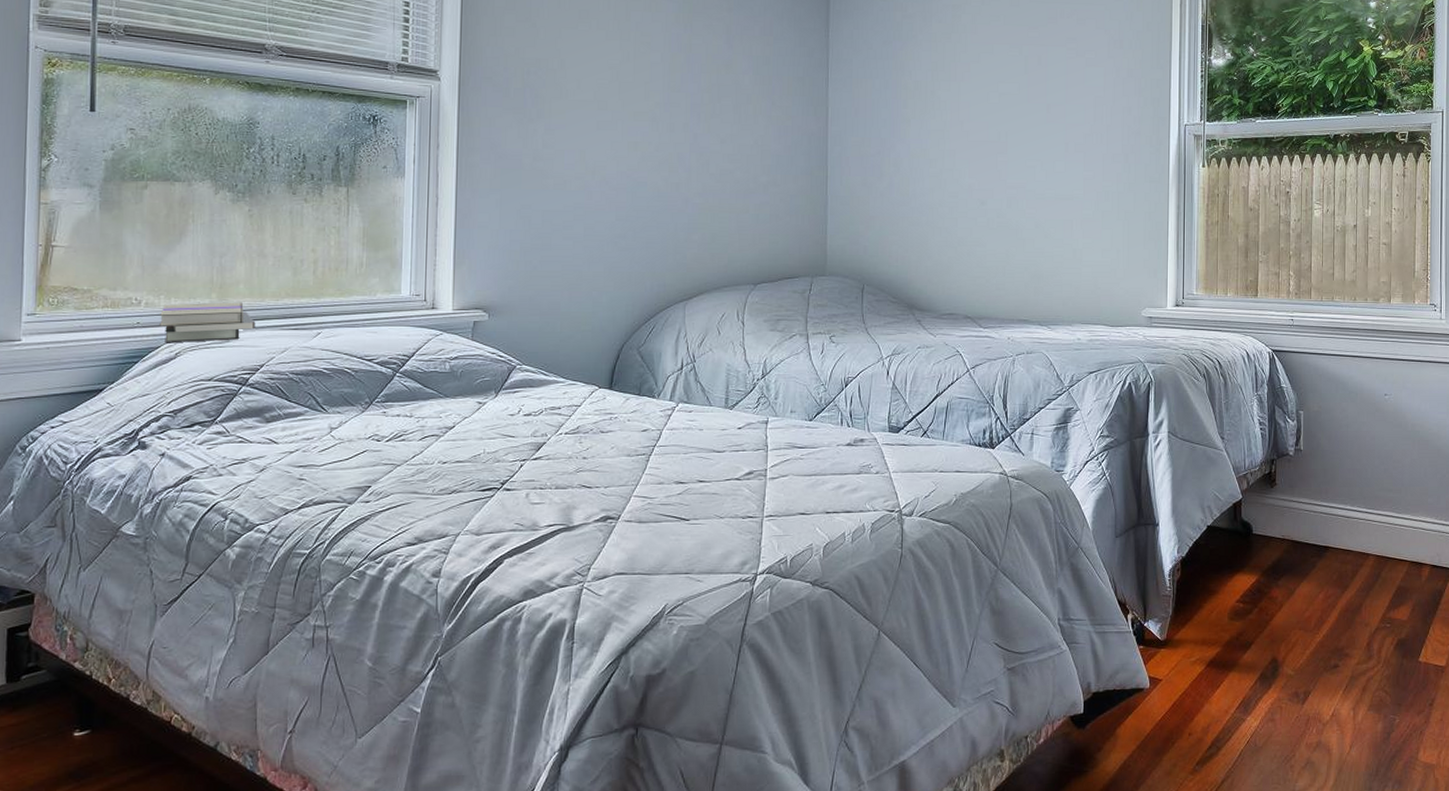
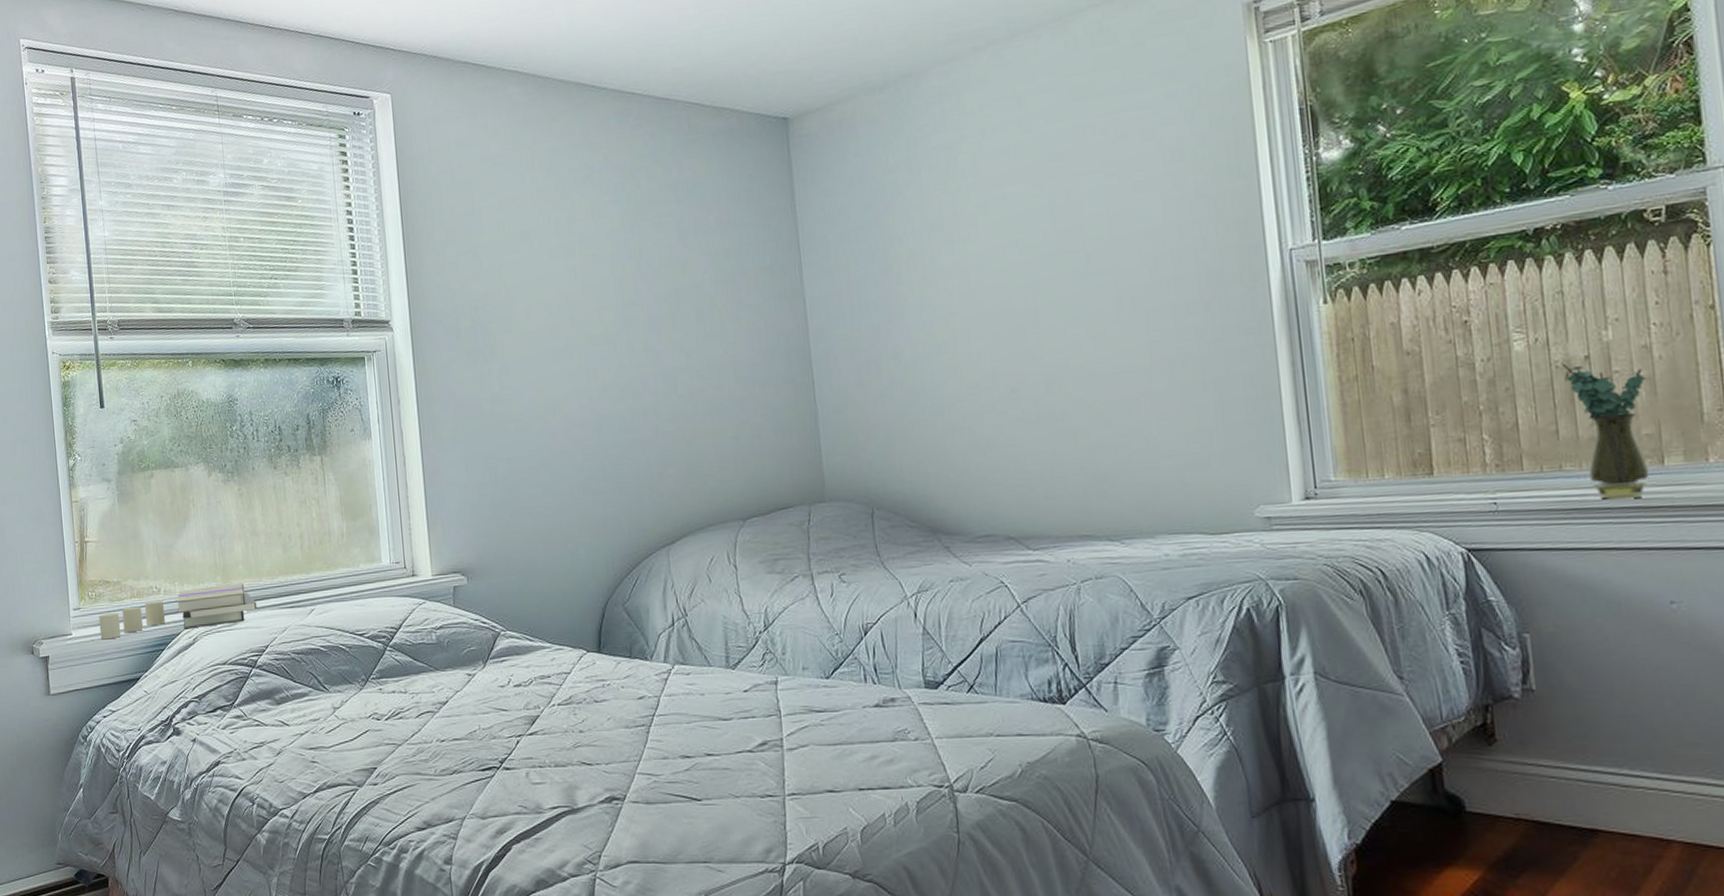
candle: none [58,313,144,348] -> present [99,601,166,640]
vase: none [1341,229,1386,324] -> present [1563,364,1650,500]

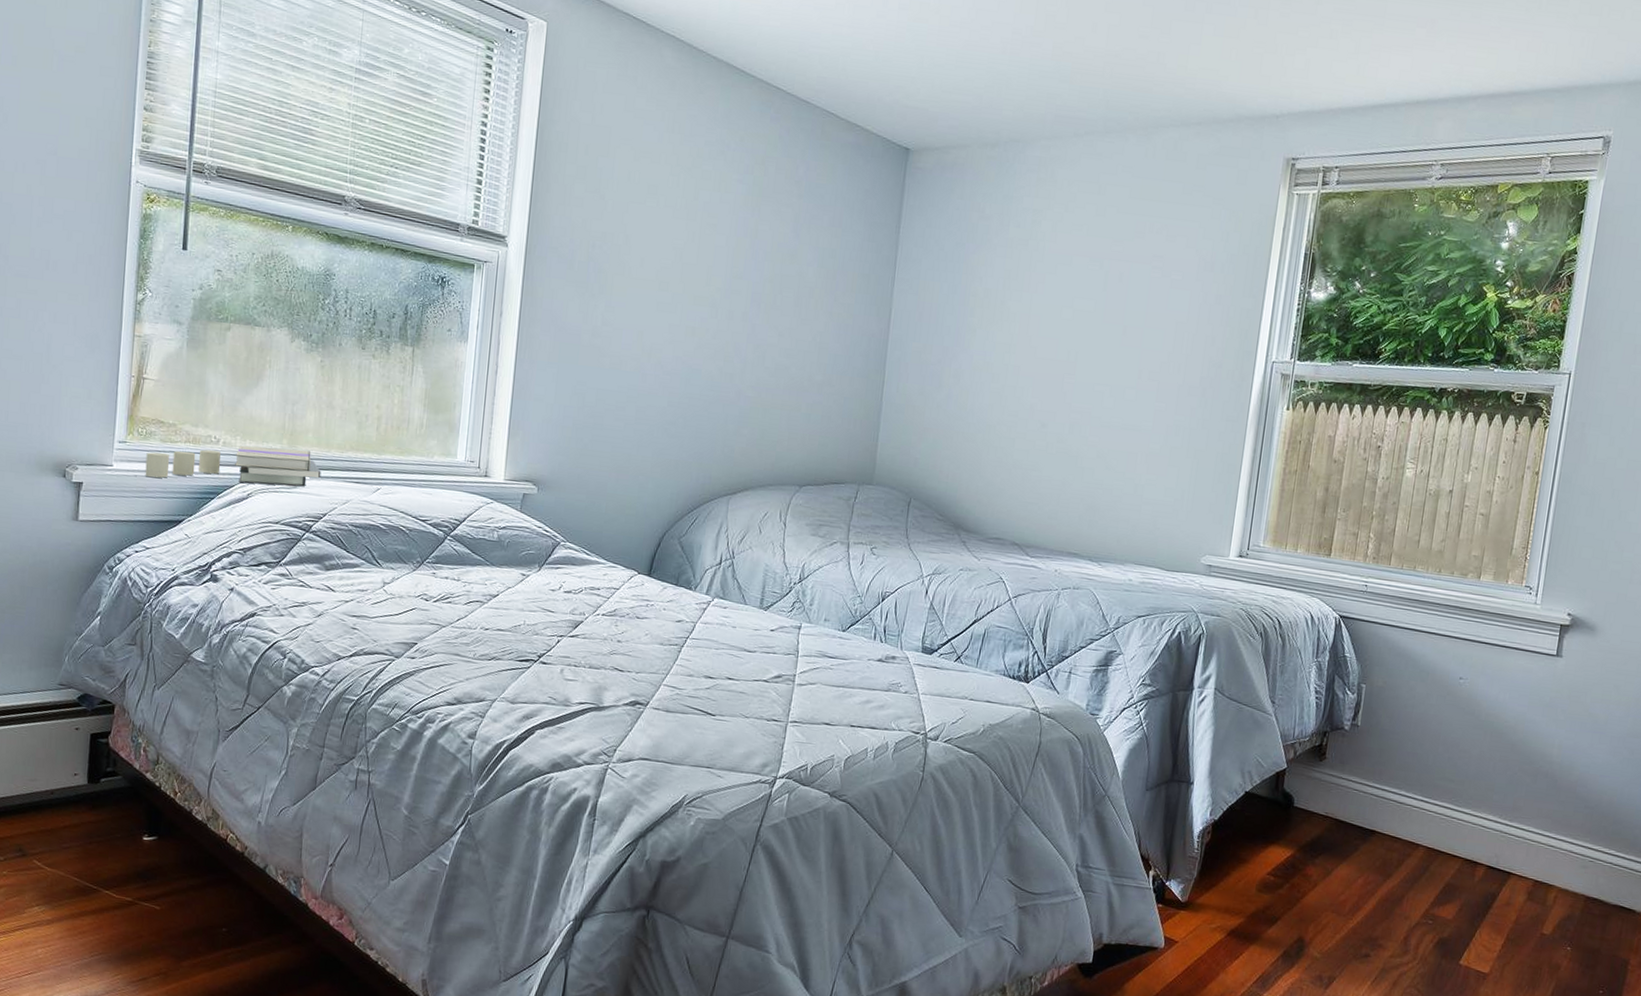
vase: present [1563,364,1650,500] -> none [1431,493,1483,601]

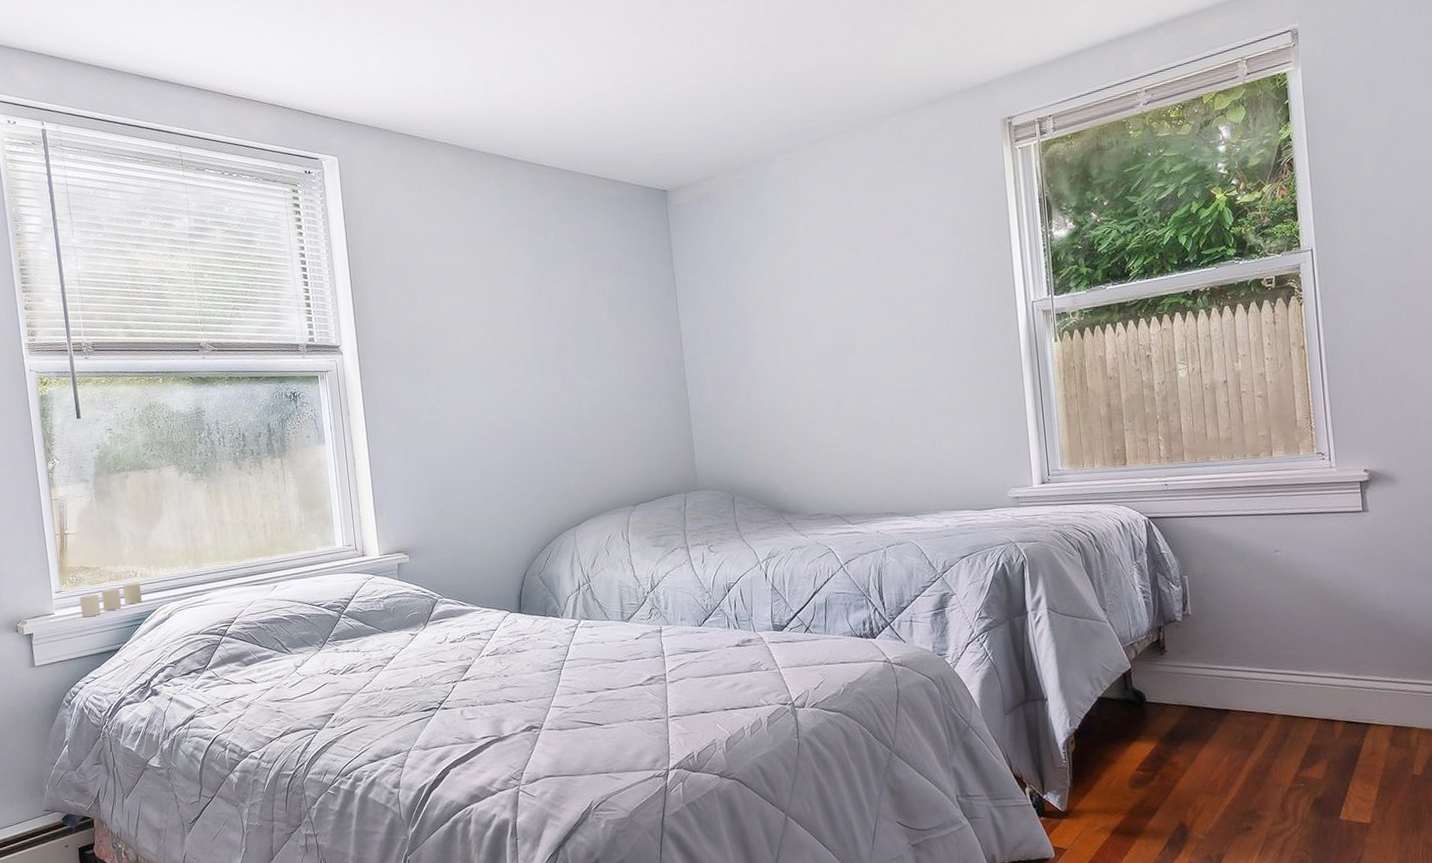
books: present [235,445,321,487] -> none [152,566,226,606]

